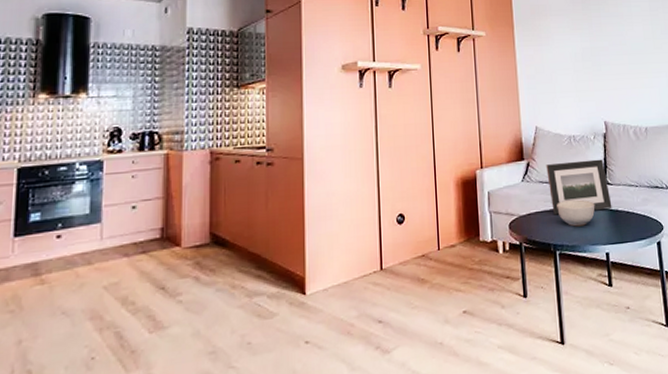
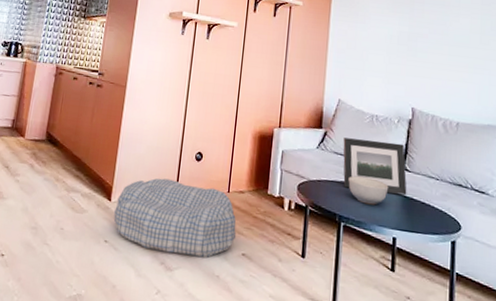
dog bed: none [312,249,453,337] -> present [114,178,236,257]

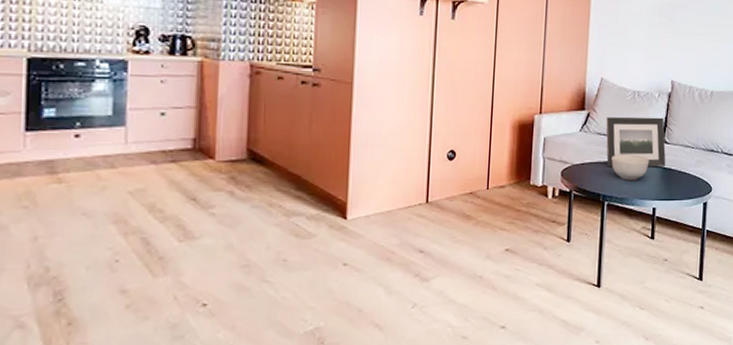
dog bed: present [114,178,236,257] -> none [352,184,498,263]

